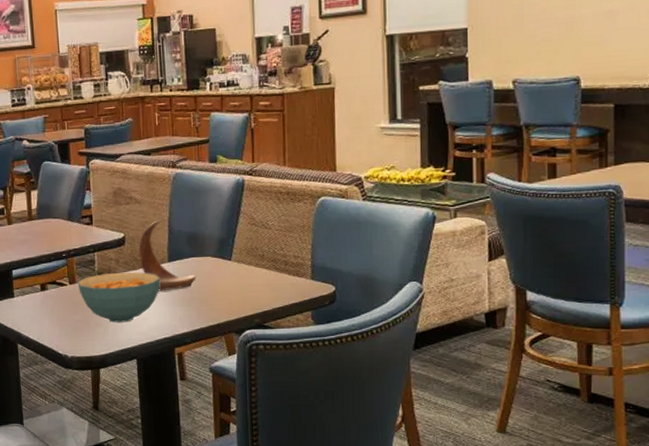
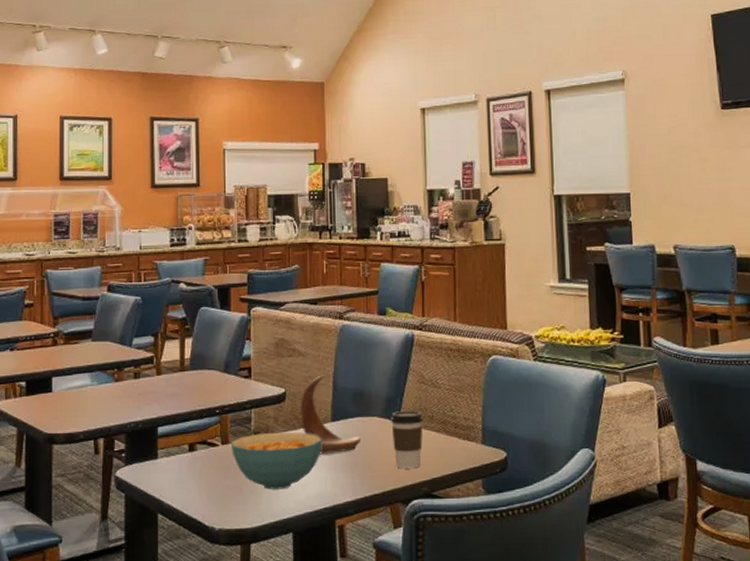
coffee cup: none [224,250,254,303] -> present [391,411,423,469]

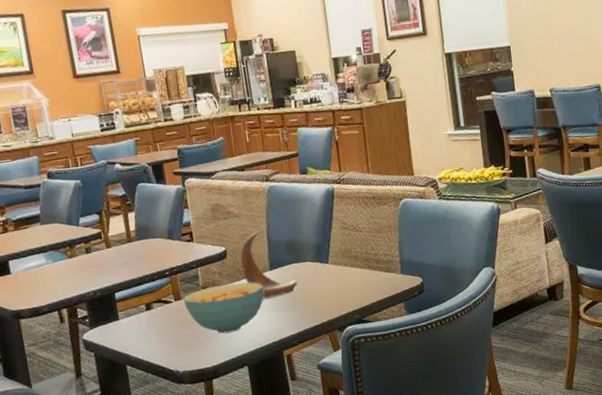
coffee cup: present [391,411,423,469] -> none [321,253,351,303]

